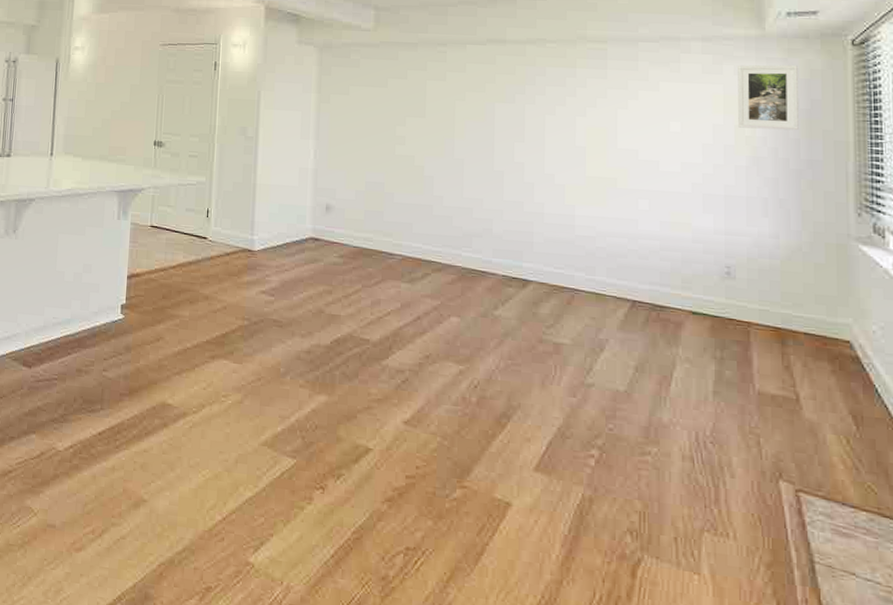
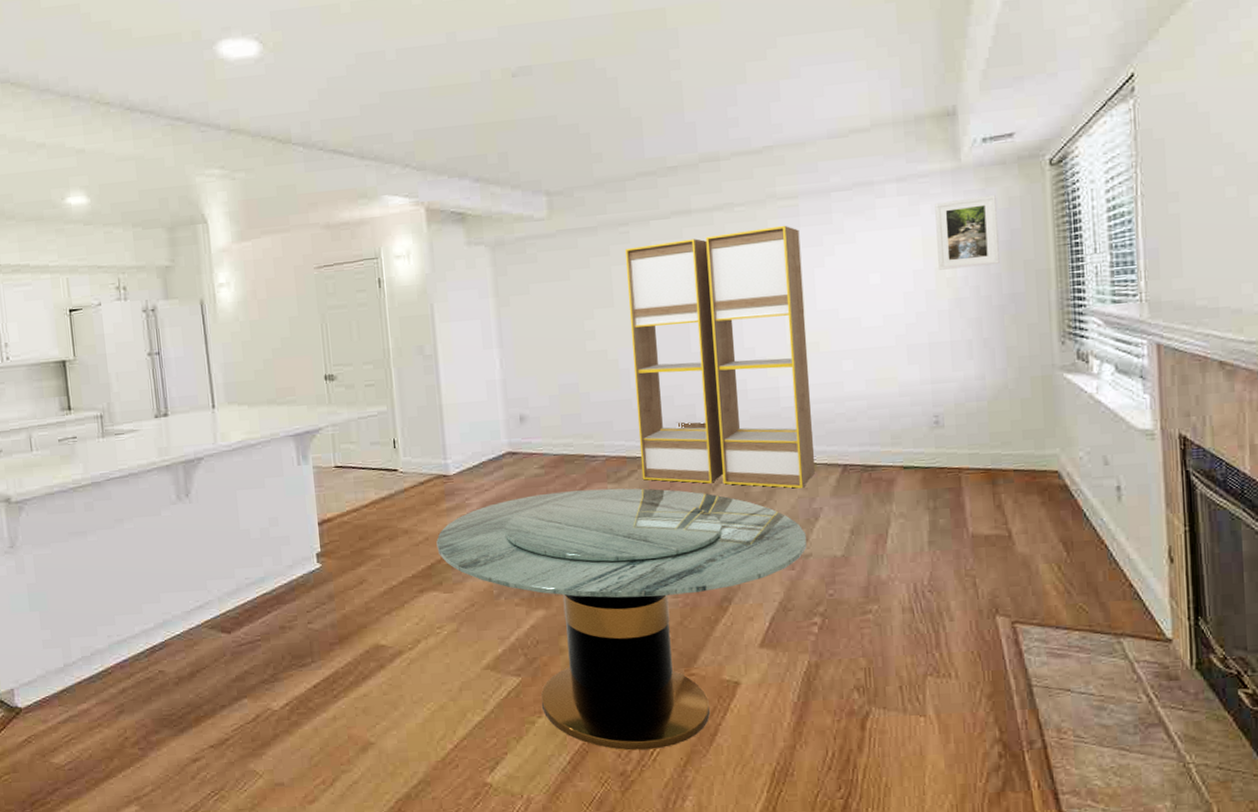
dining table: none [233,282,590,559] -> present [436,488,807,751]
storage cabinet: none [435,65,606,317] -> present [625,225,816,488]

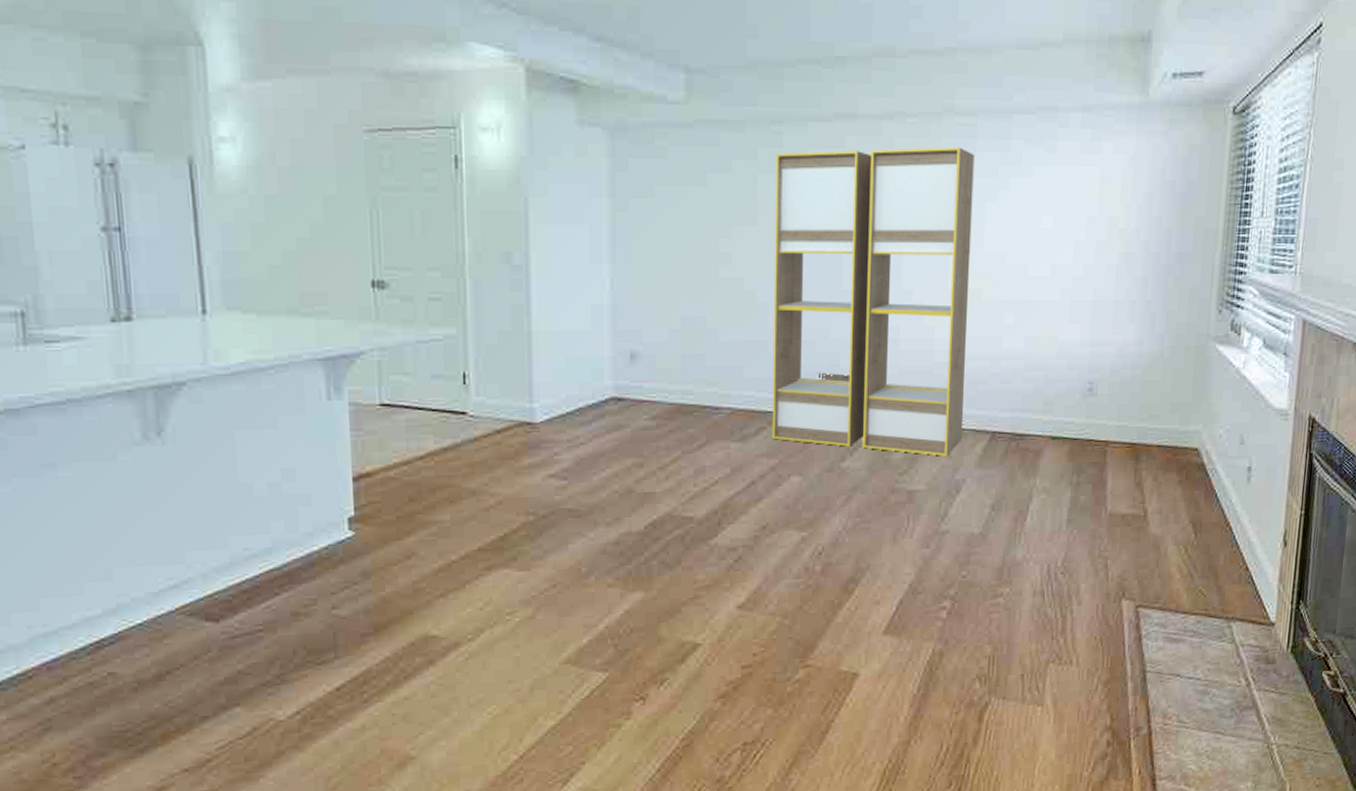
dining table: present [436,488,807,751] -> none [513,448,945,754]
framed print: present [935,195,1000,270] -> none [1113,140,1178,219]

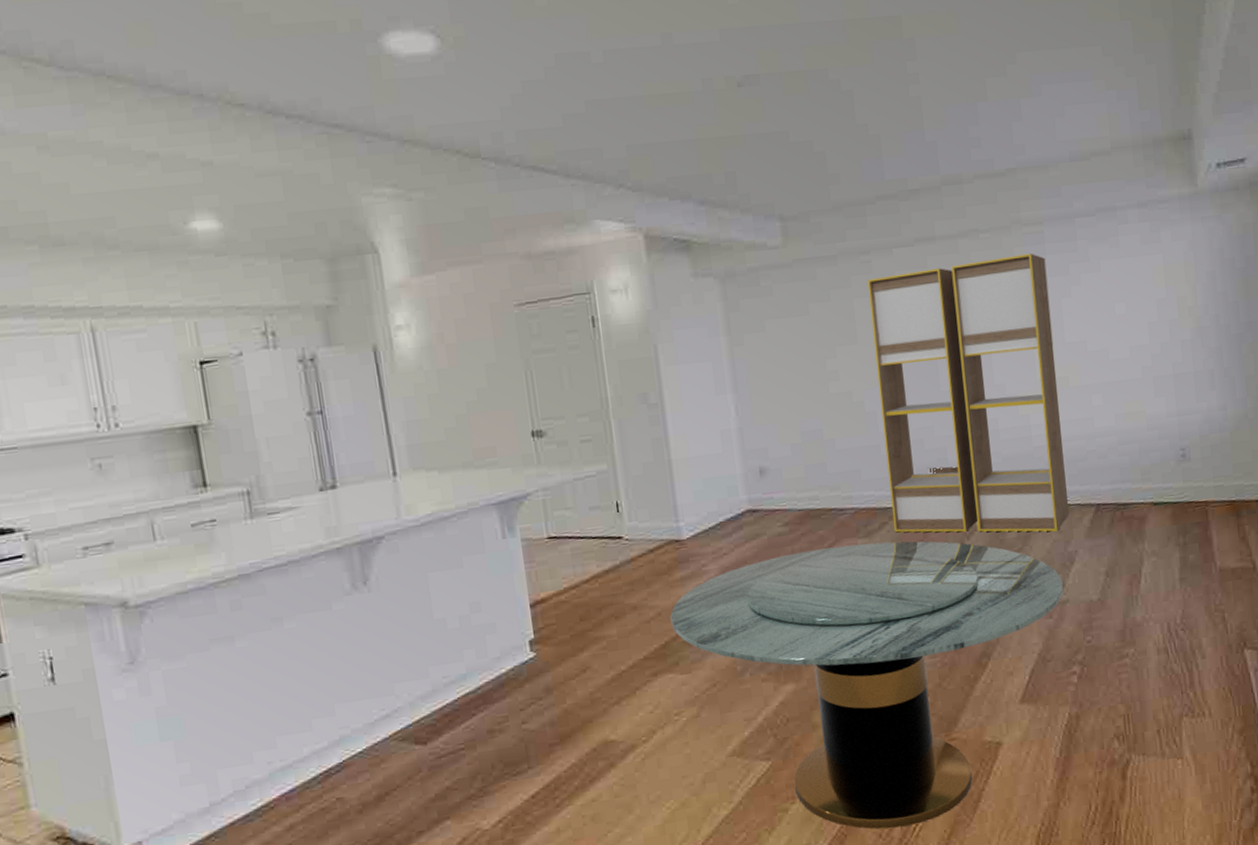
dining table: none [513,448,945,754] -> present [670,541,1064,830]

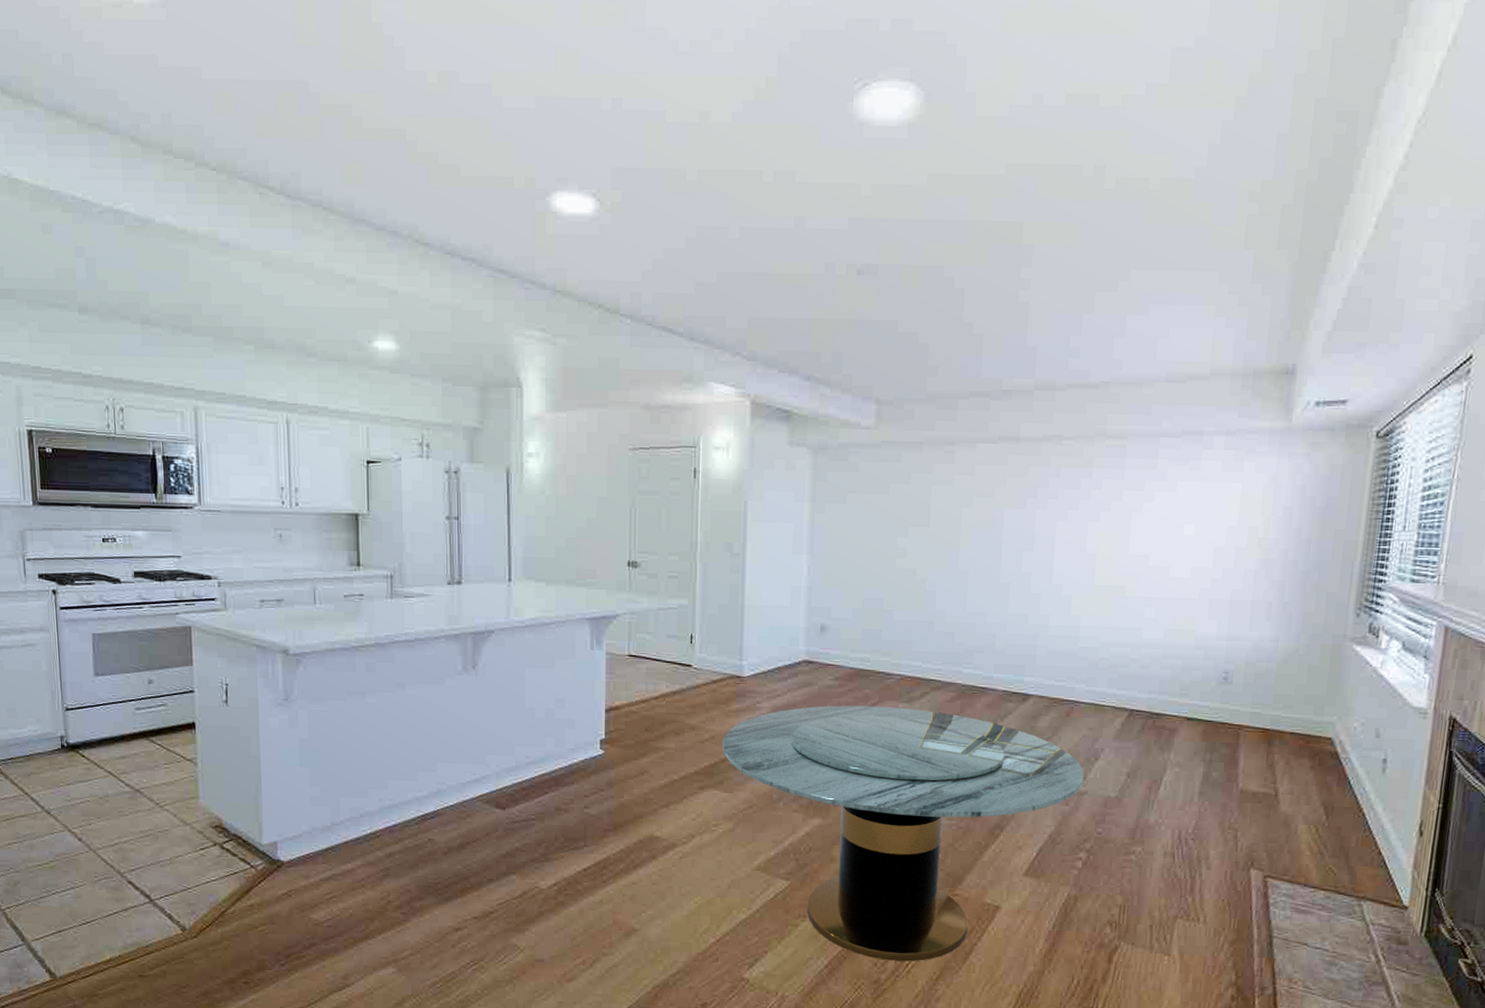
storage cabinet: present [868,253,1070,533] -> none [934,464,1123,728]

